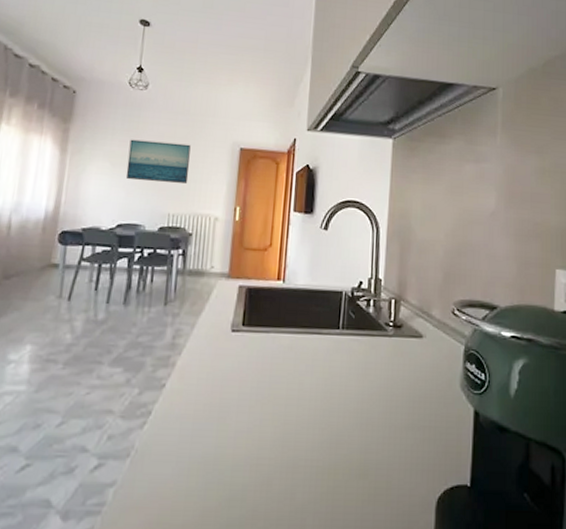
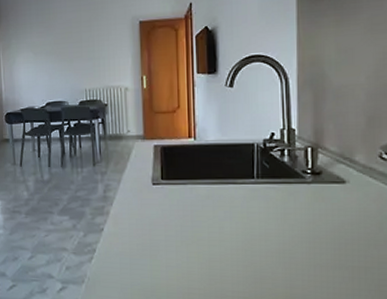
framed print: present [125,139,191,183] -> none [45,26,98,65]

